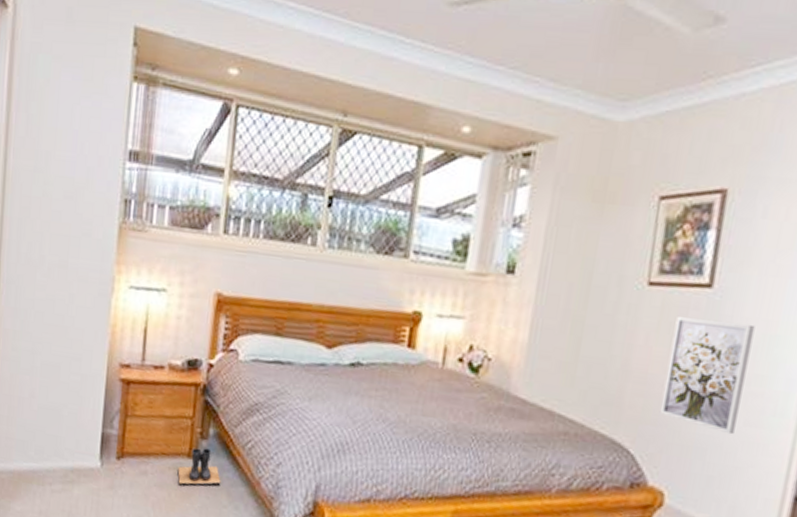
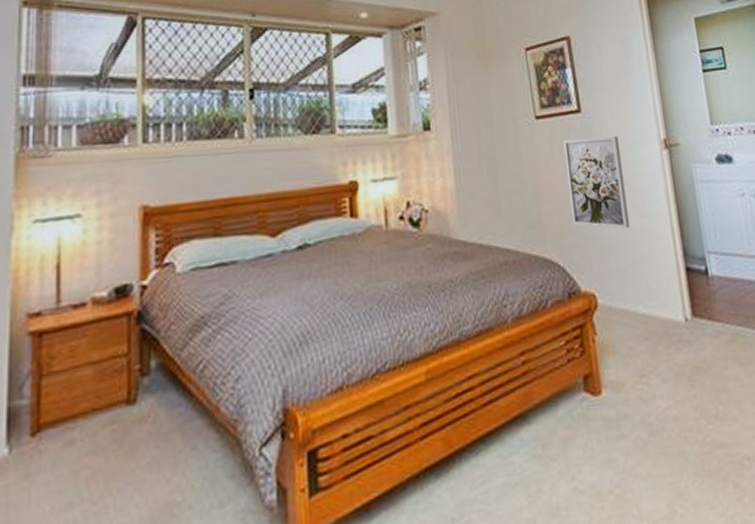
boots: present [177,448,221,486] -> none [115,385,172,442]

